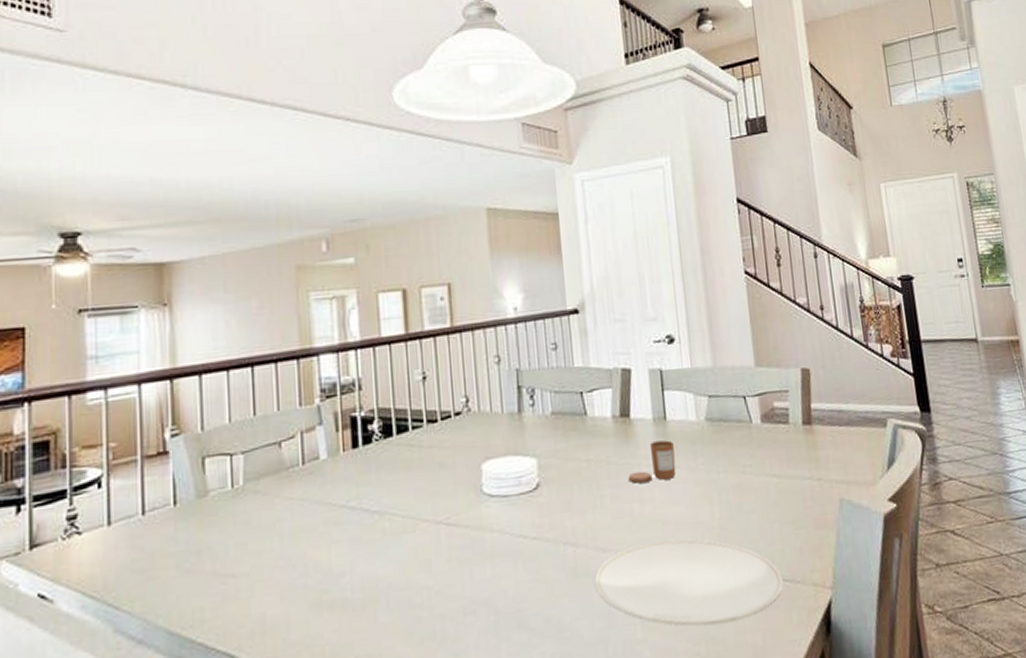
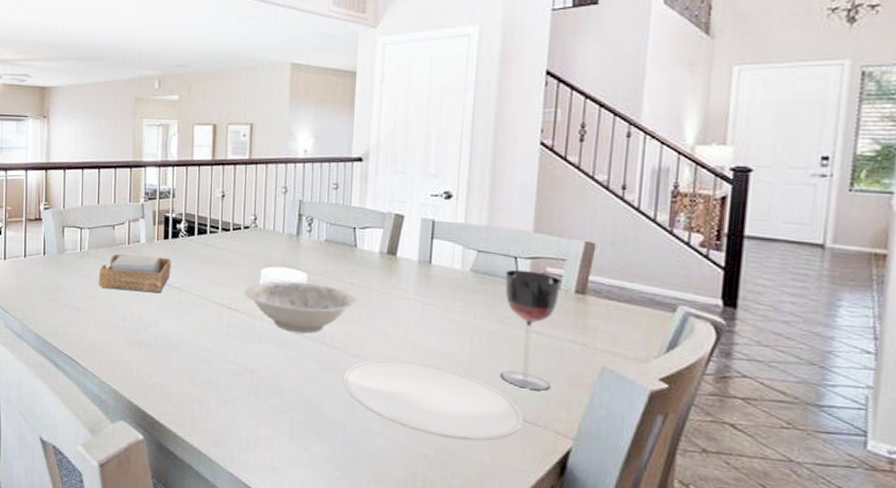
napkin holder: none [262,473,366,535] -> present [98,253,171,293]
bowl: none [464,468,597,538] -> present [244,281,357,334]
candle: present [628,440,676,483] -> none [386,280,435,314]
wineglass: none [739,408,801,543] -> present [501,269,561,391]

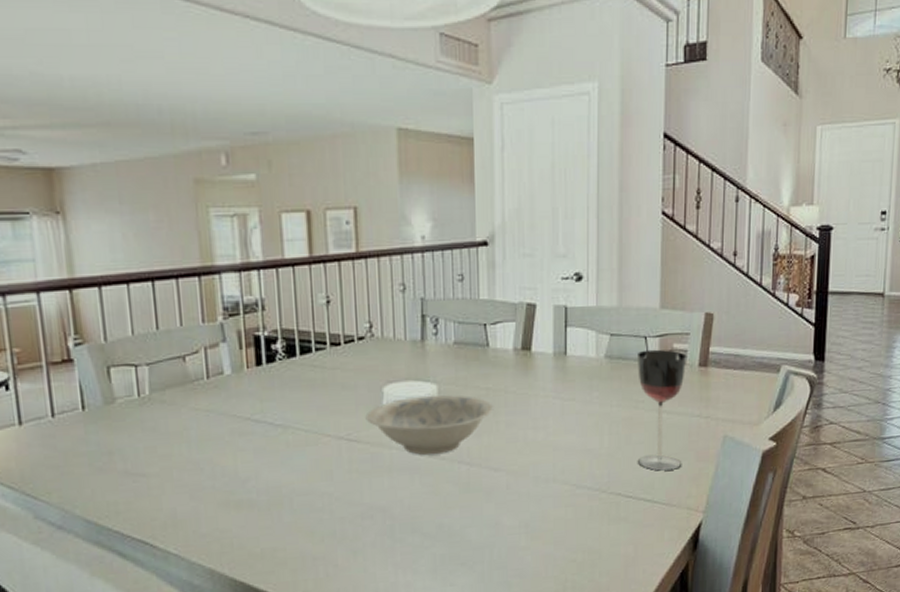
napkin holder: present [98,253,171,293] -> none [170,389,270,441]
plate: present [343,359,523,441] -> none [486,463,660,538]

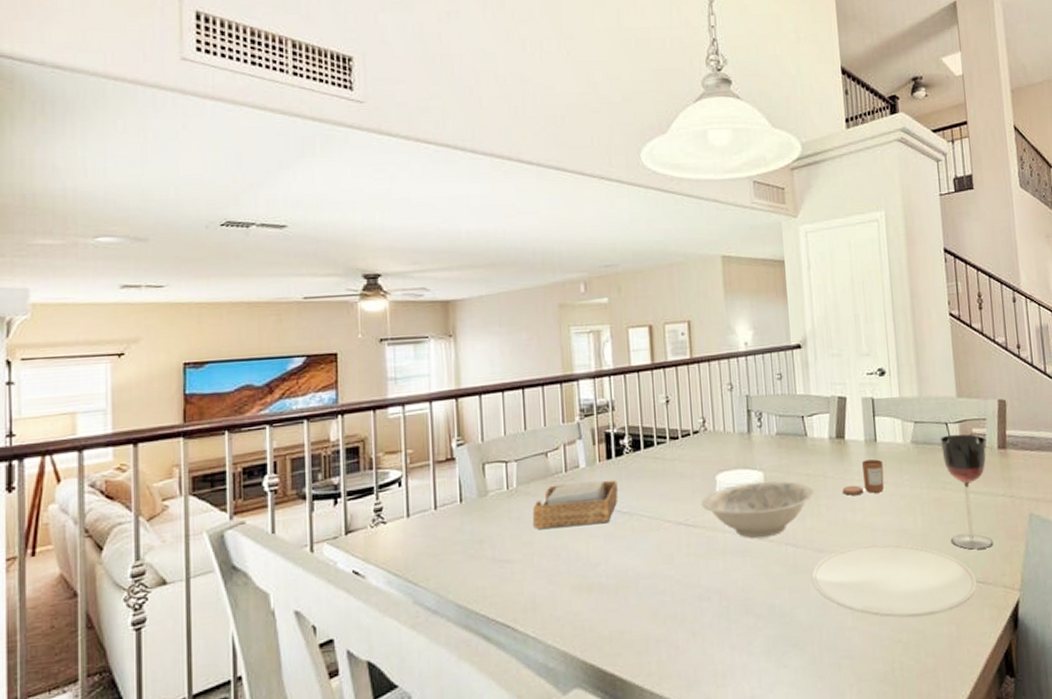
napkin holder: none [170,389,270,441] -> present [532,480,618,529]
plate: none [486,463,660,538] -> present [812,543,977,618]
candle: none [524,374,571,412] -> present [842,459,885,495]

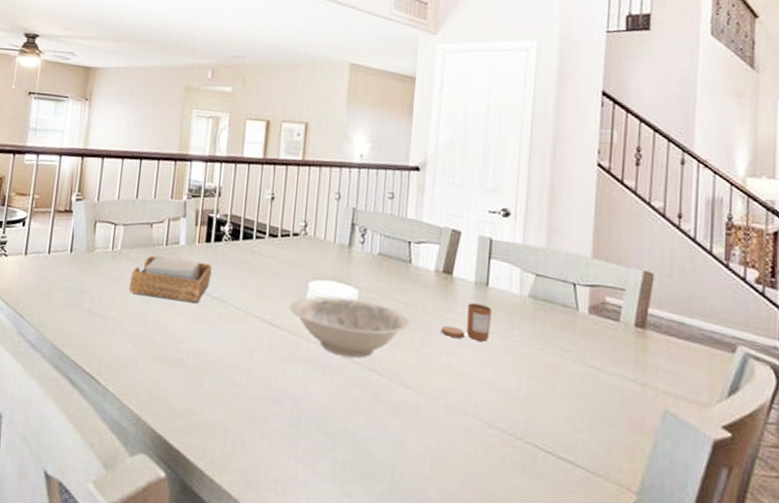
plate: present [812,543,977,618] -> none [393,391,584,492]
wineglass: present [941,434,994,550] -> none [560,297,620,435]

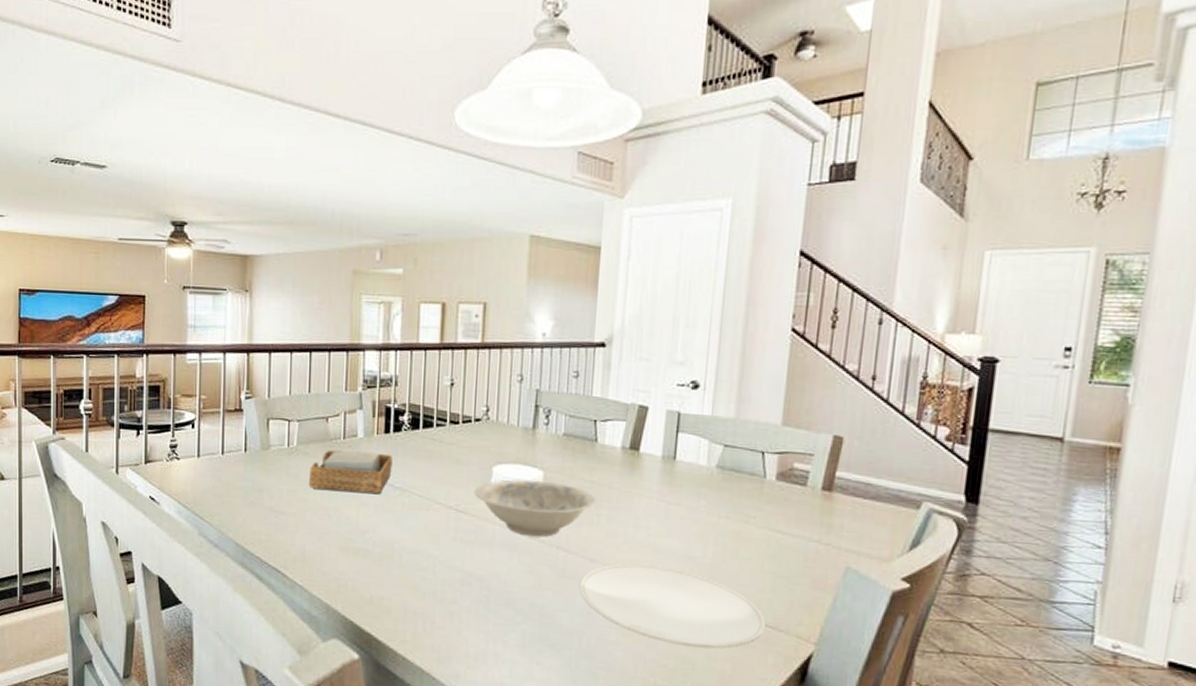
plate: none [393,391,584,492] -> present [580,563,766,649]
candle: present [440,303,492,342] -> none [627,477,679,513]

